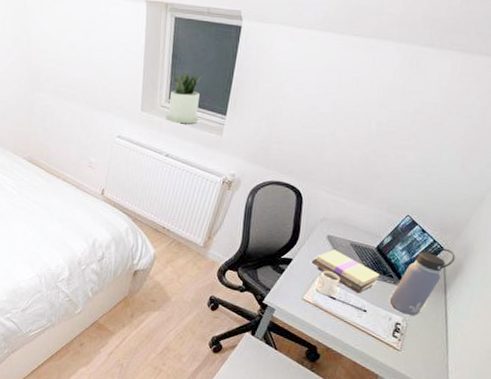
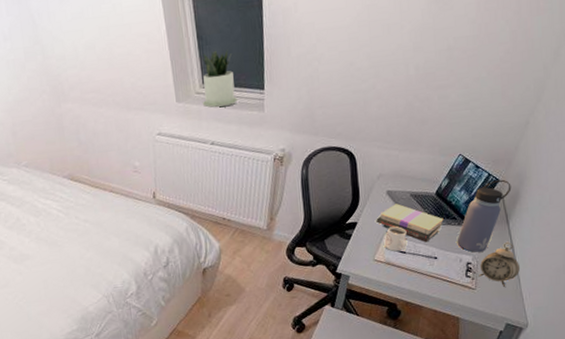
alarm clock: none [405,312,450,355] -> present [478,242,520,287]

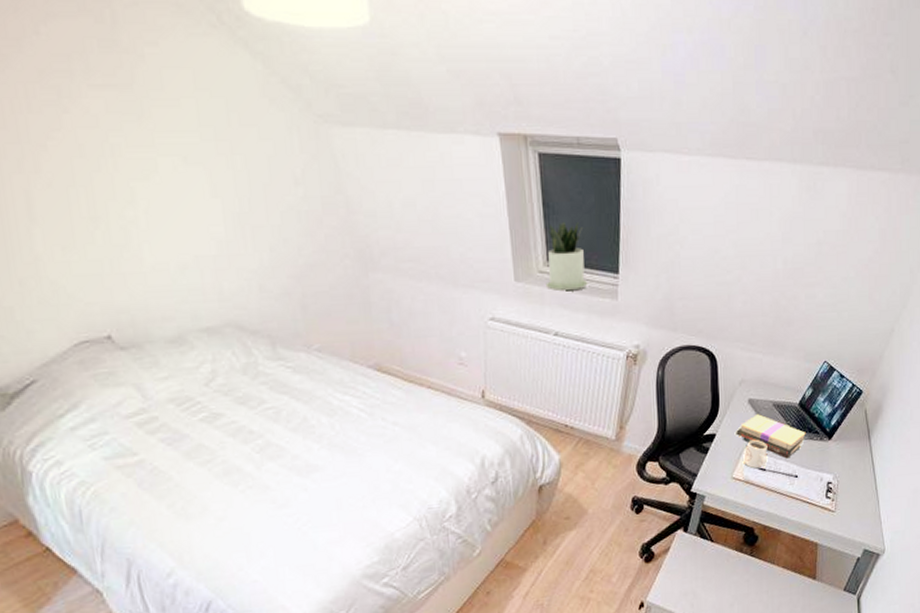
water bottle: present [457,179,512,252] -> none [818,391,875,471]
alarm clock: present [478,242,520,287] -> none [838,460,879,509]

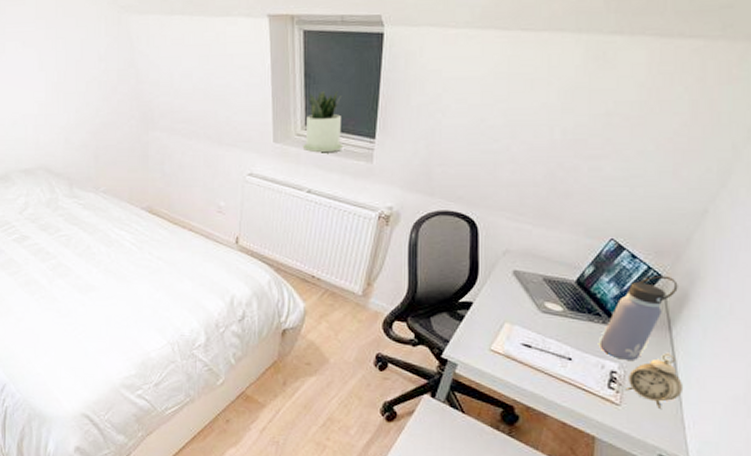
books: present [736,414,806,459] -> none [497,287,584,339]
mug: present [743,439,768,469] -> none [505,313,535,344]
water bottle: none [818,391,875,471] -> present [599,275,678,360]
alarm clock: none [838,460,879,509] -> present [625,354,682,408]

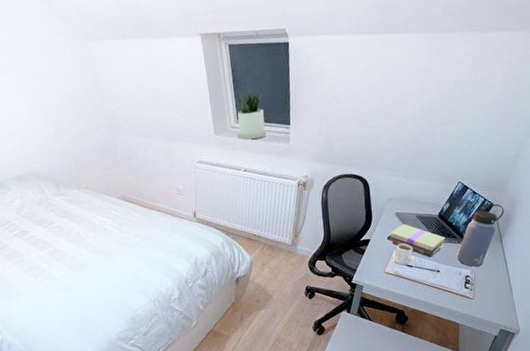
books: none [497,287,584,339] -> present [386,224,445,258]
mug: none [505,313,535,344] -> present [393,243,414,266]
alarm clock: present [625,354,682,408] -> none [476,258,512,297]

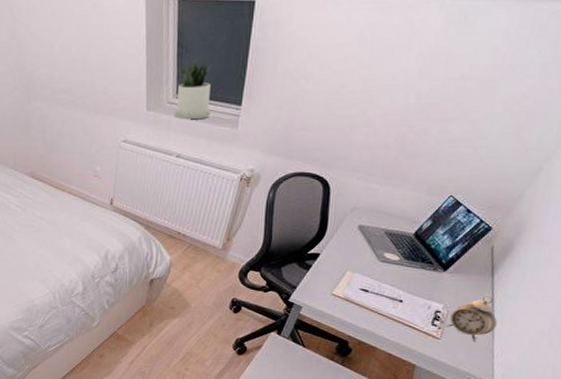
books: present [386,224,445,258] -> none [341,240,418,284]
mug: present [393,243,414,266] -> none [346,262,373,289]
water bottle: present [457,204,505,267] -> none [428,228,506,301]
alarm clock: none [476,258,512,297] -> present [446,296,497,341]

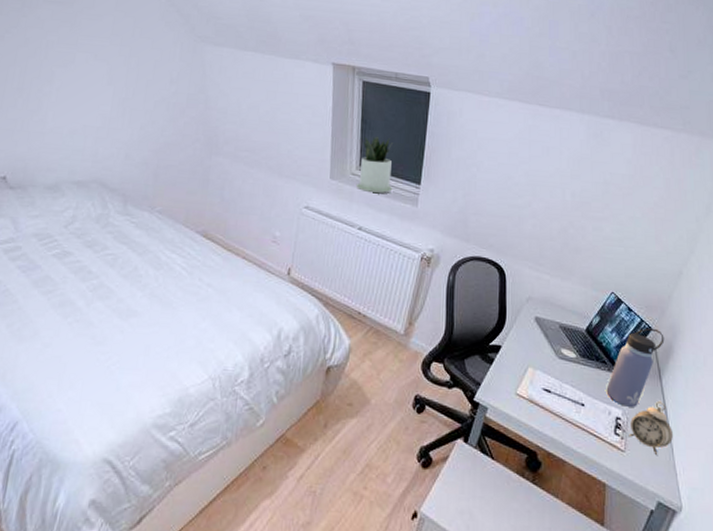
water bottle: none [428,228,506,301] -> present [606,328,665,407]

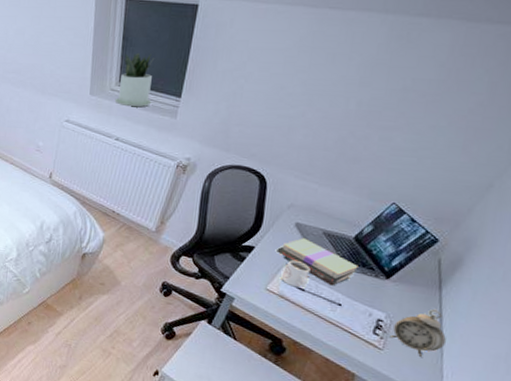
books: none [521,333,593,384] -> present [276,238,359,286]
mug: none [528,357,553,389] -> present [281,259,311,288]
water bottle: present [606,328,665,407] -> none [369,239,454,312]

